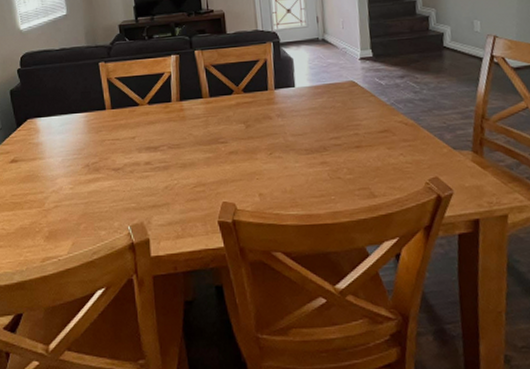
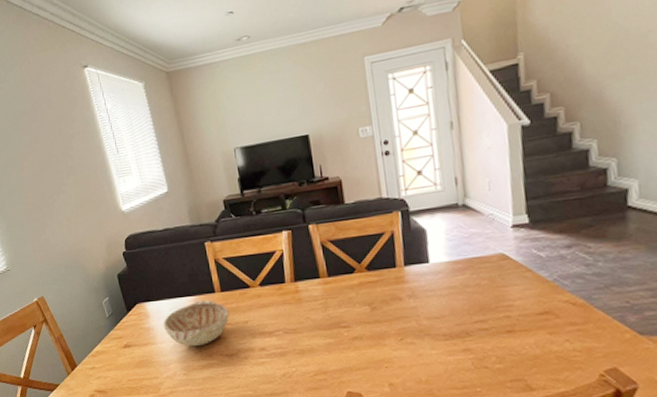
decorative bowl: none [52,116,118,161] -> present [163,299,229,346]

